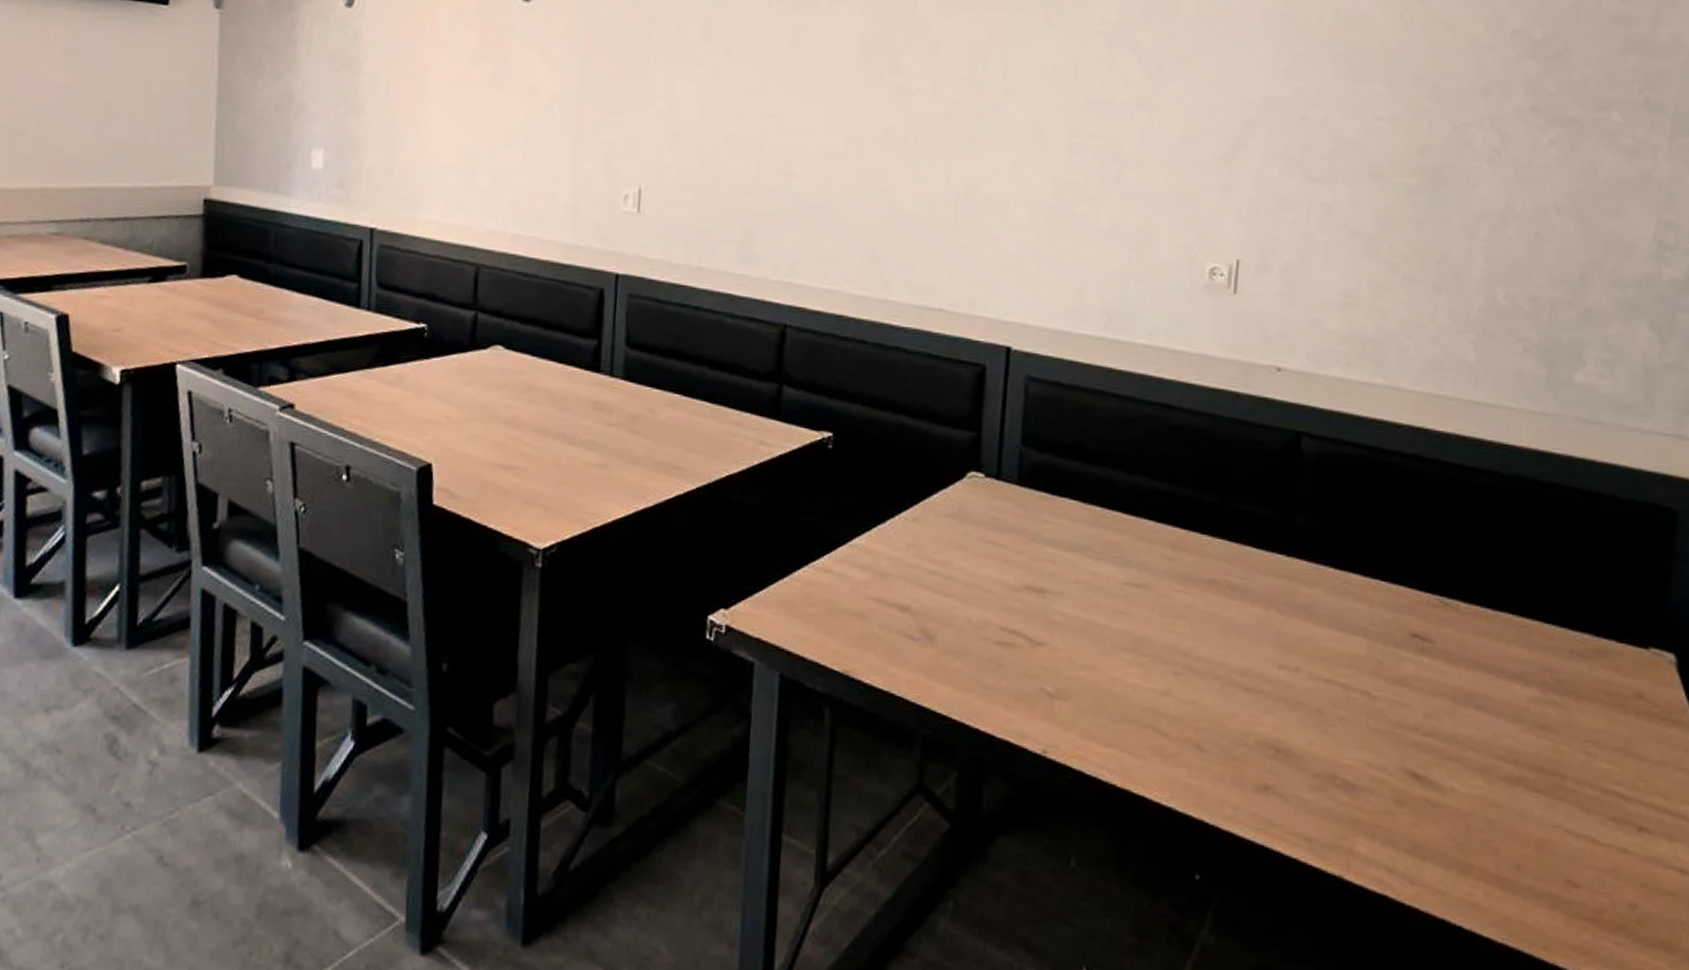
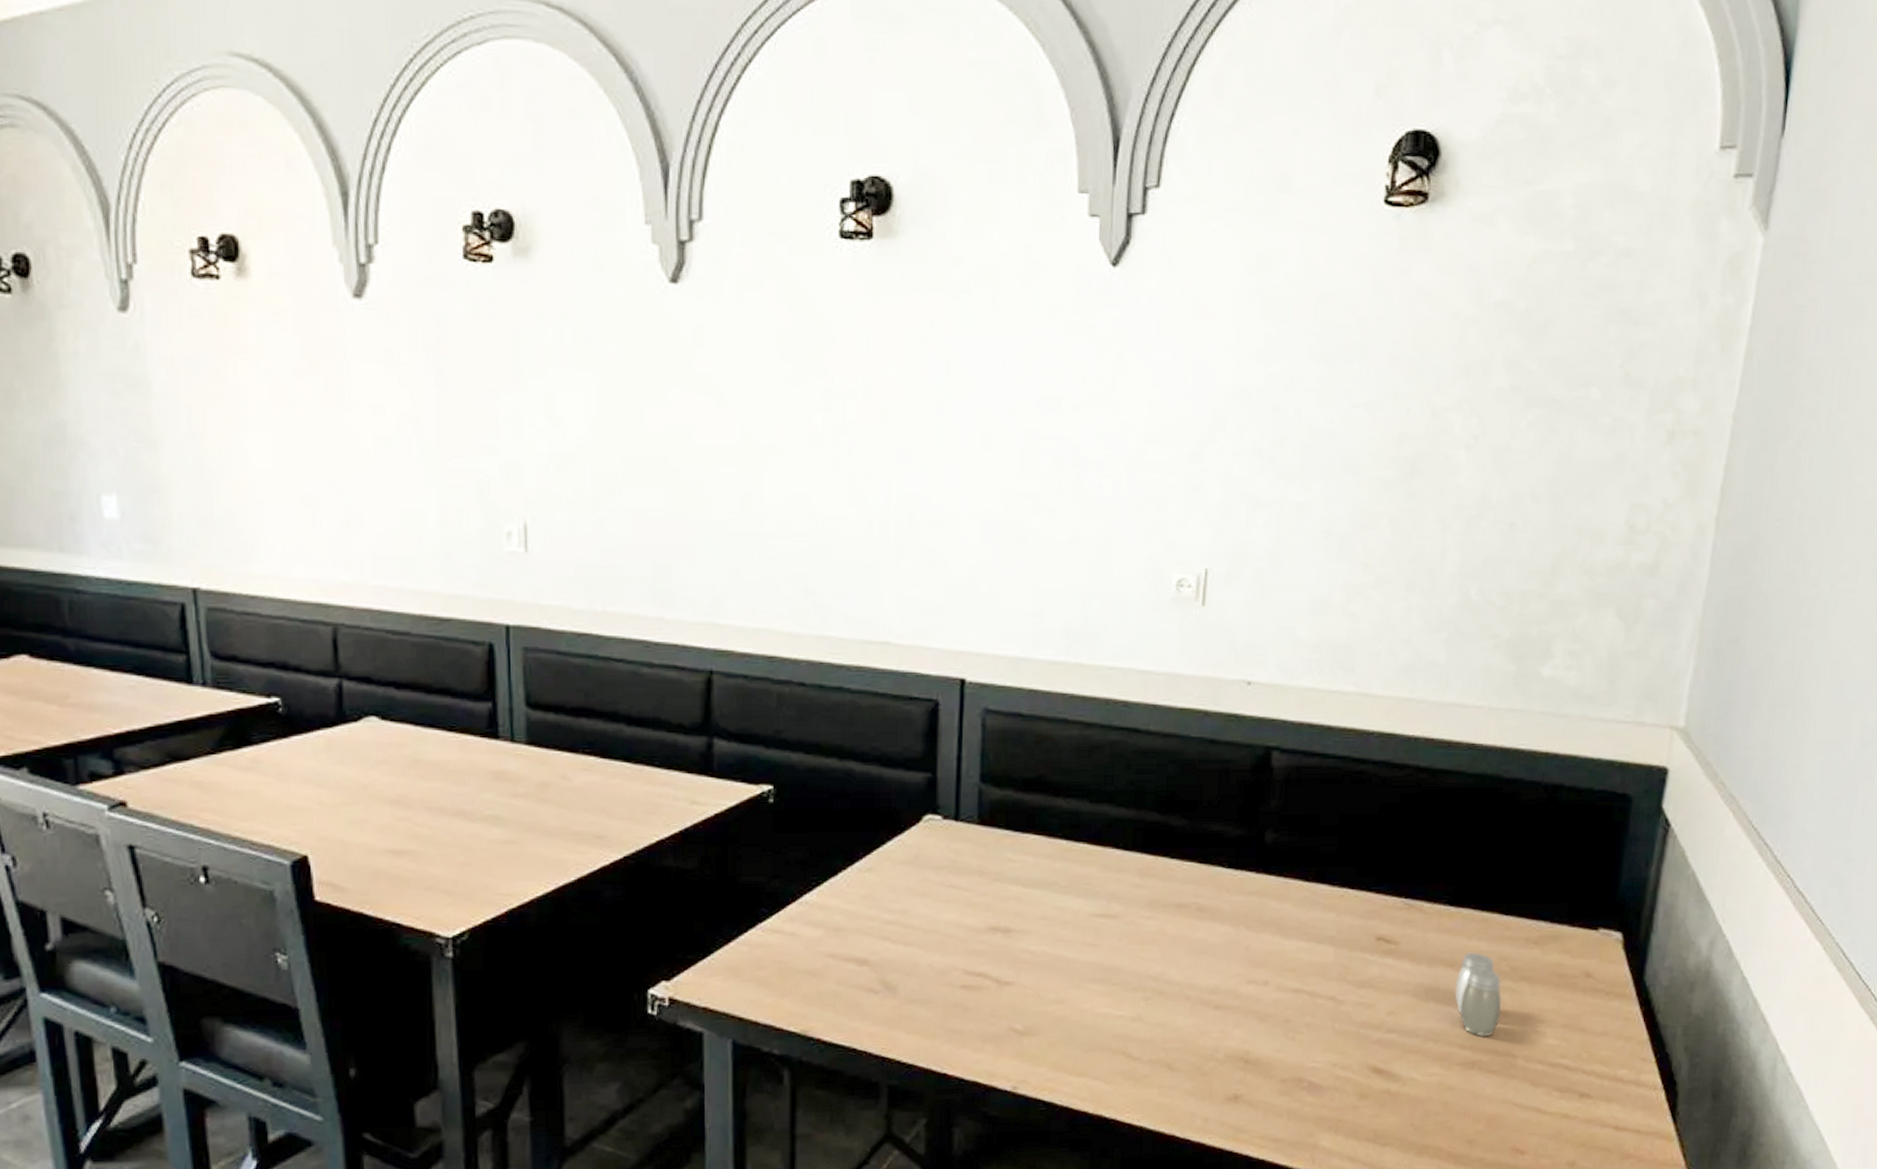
salt and pepper shaker: none [1496,659,1547,752] -> present [1455,952,1502,1037]

